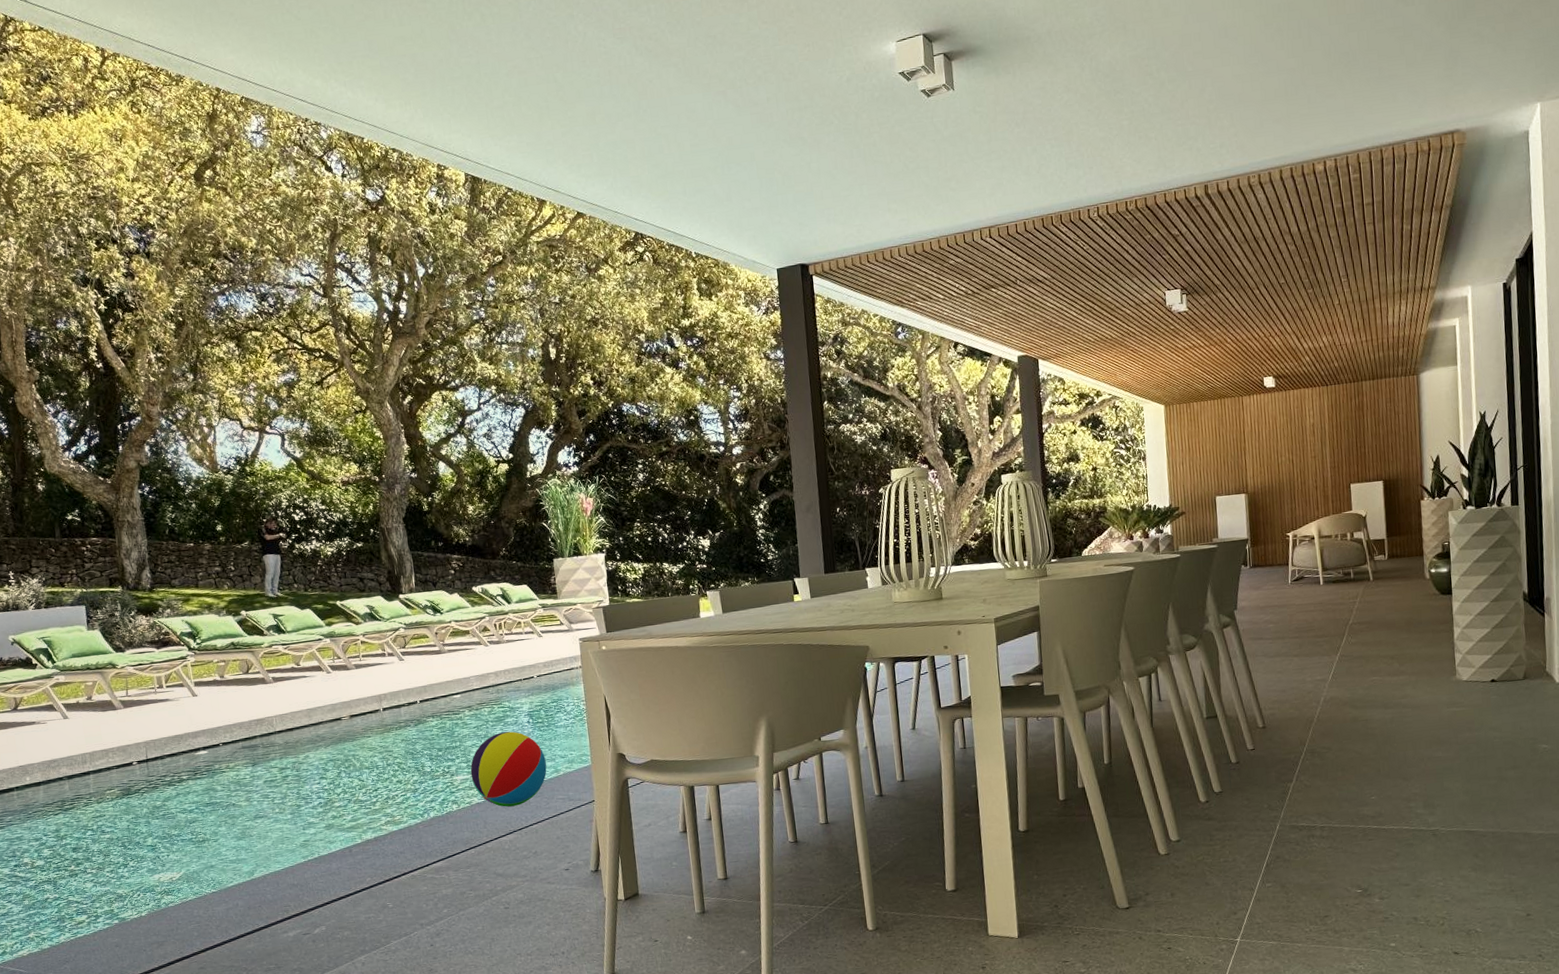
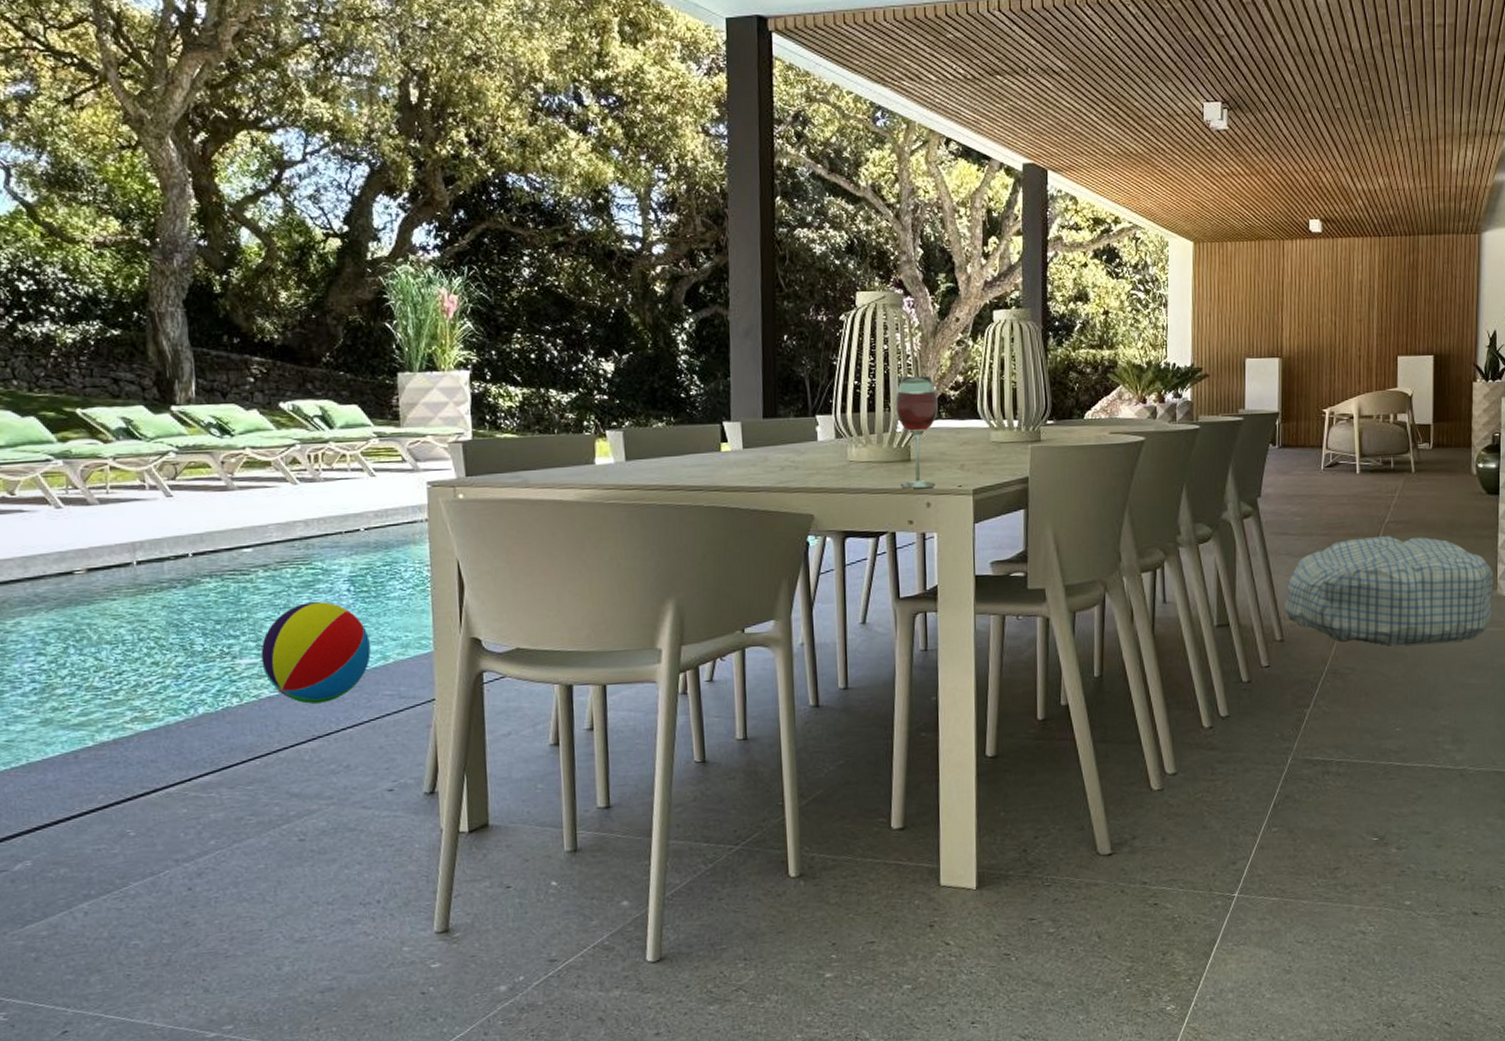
wineglass: none [927,530,964,621] -> present [895,376,938,489]
dog bed: none [1264,634,1453,728] -> present [1284,535,1494,646]

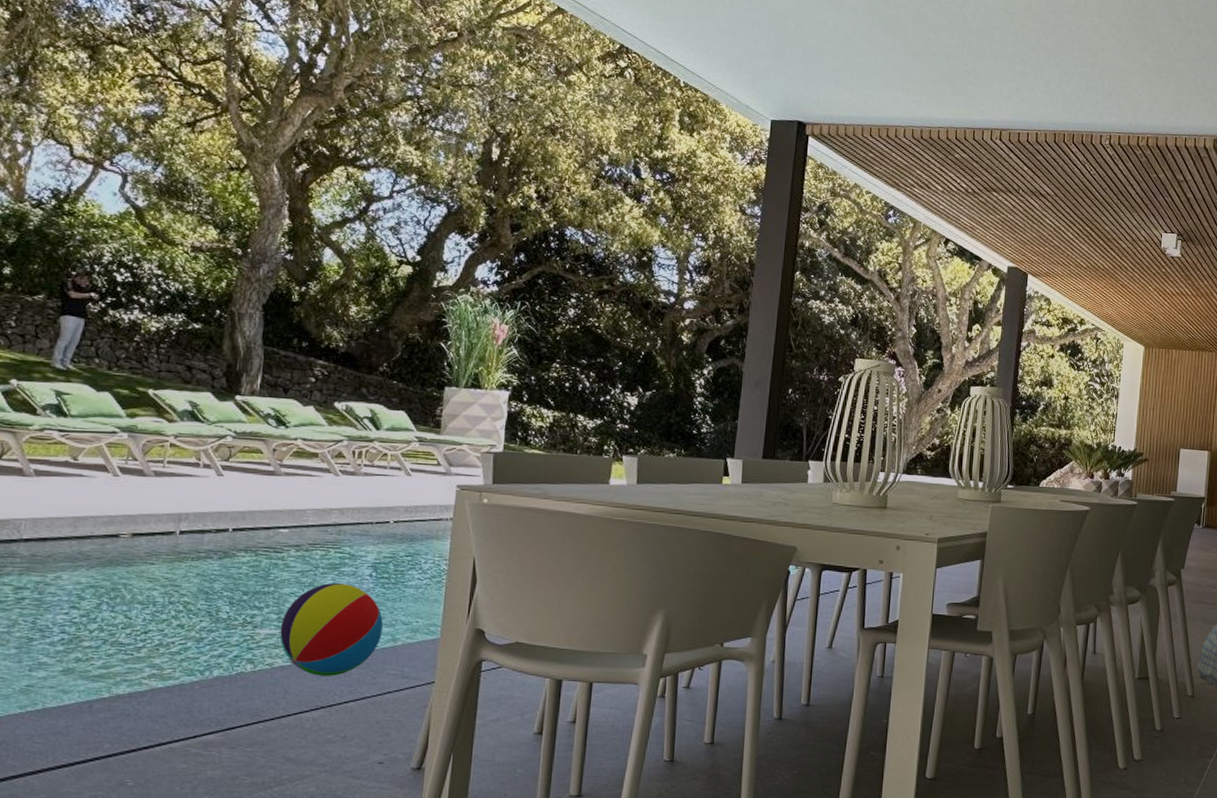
wineglass: present [895,376,938,489] -> none [876,435,916,533]

